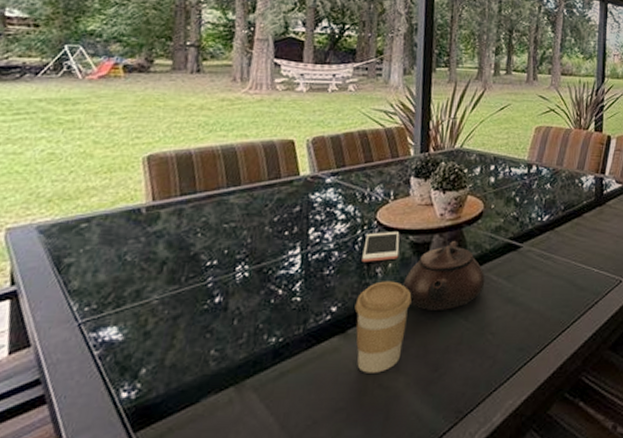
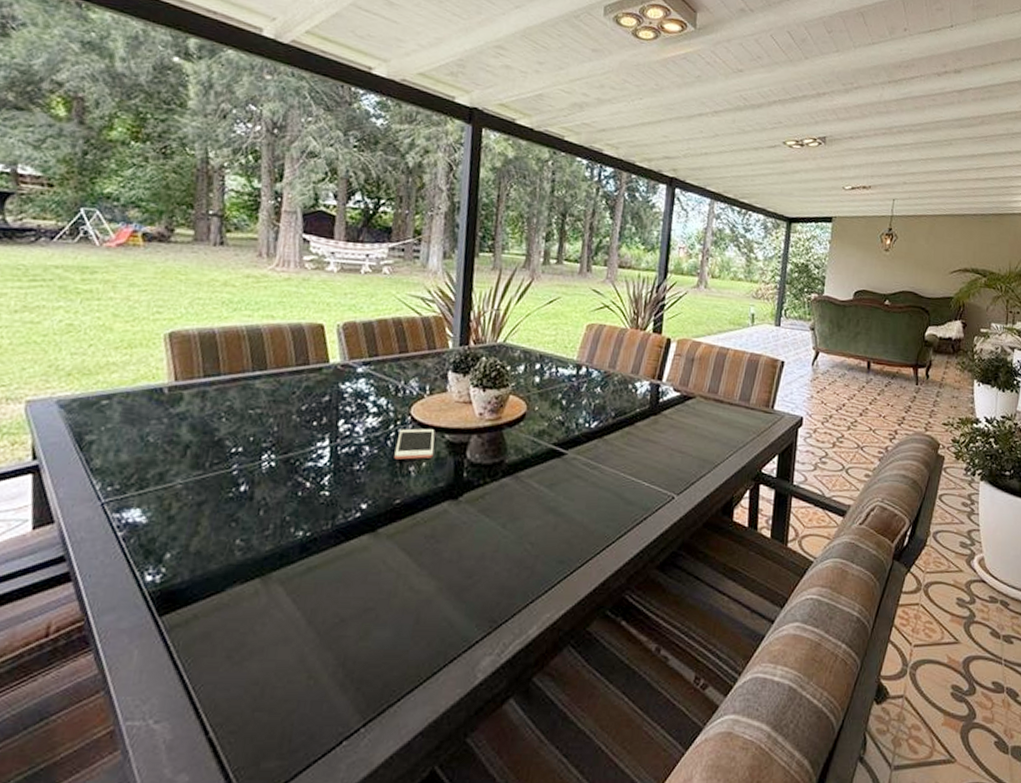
coffee cup: present [354,281,412,373] -> none [385,480,447,575]
teapot: present [403,241,485,310] -> none [437,443,526,515]

